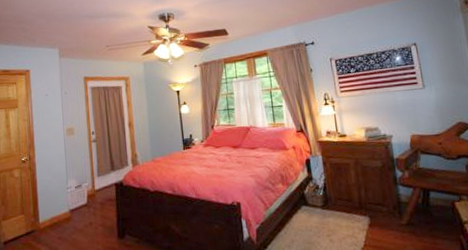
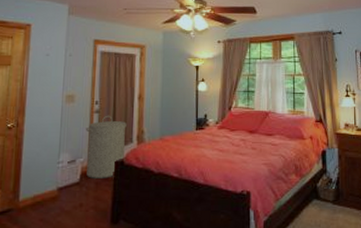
laundry hamper: none [86,143,122,200] -> present [85,115,127,178]

